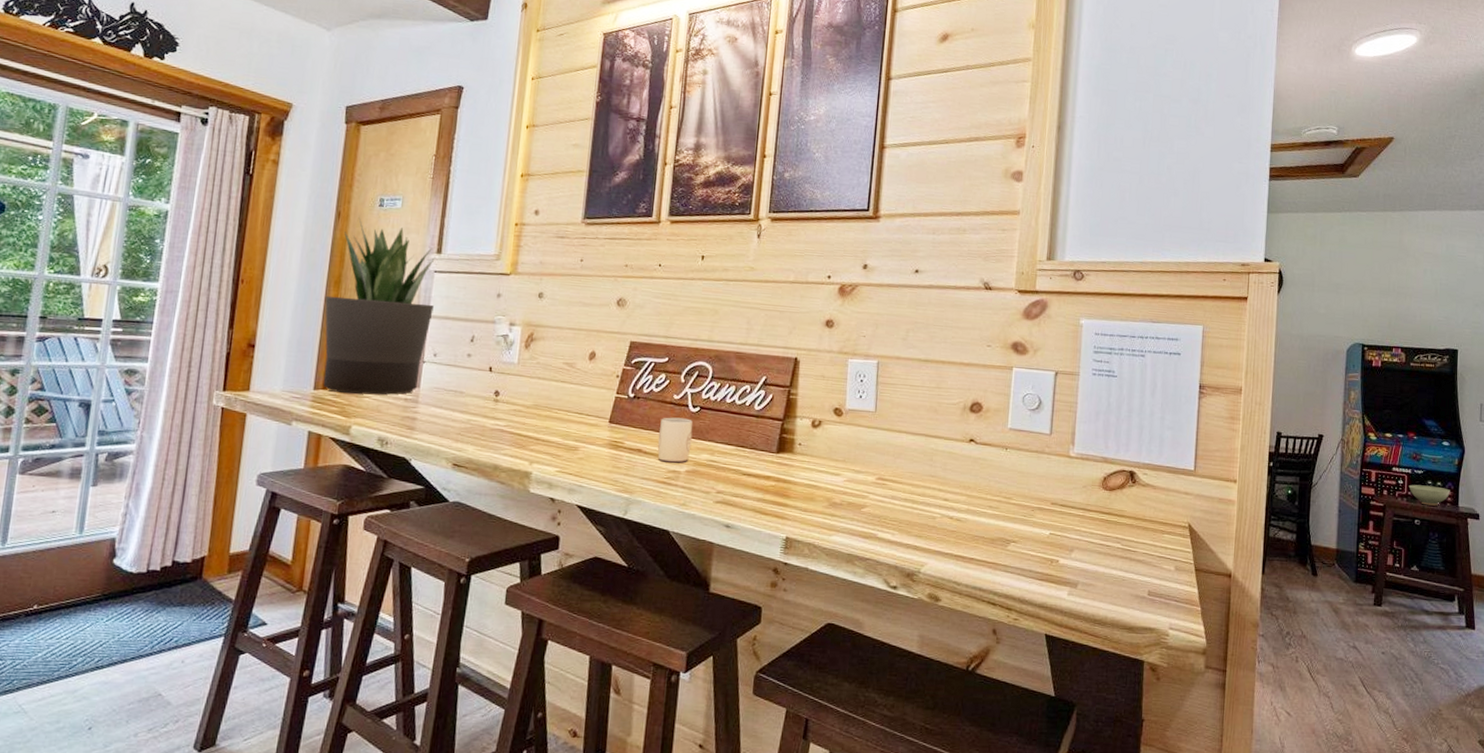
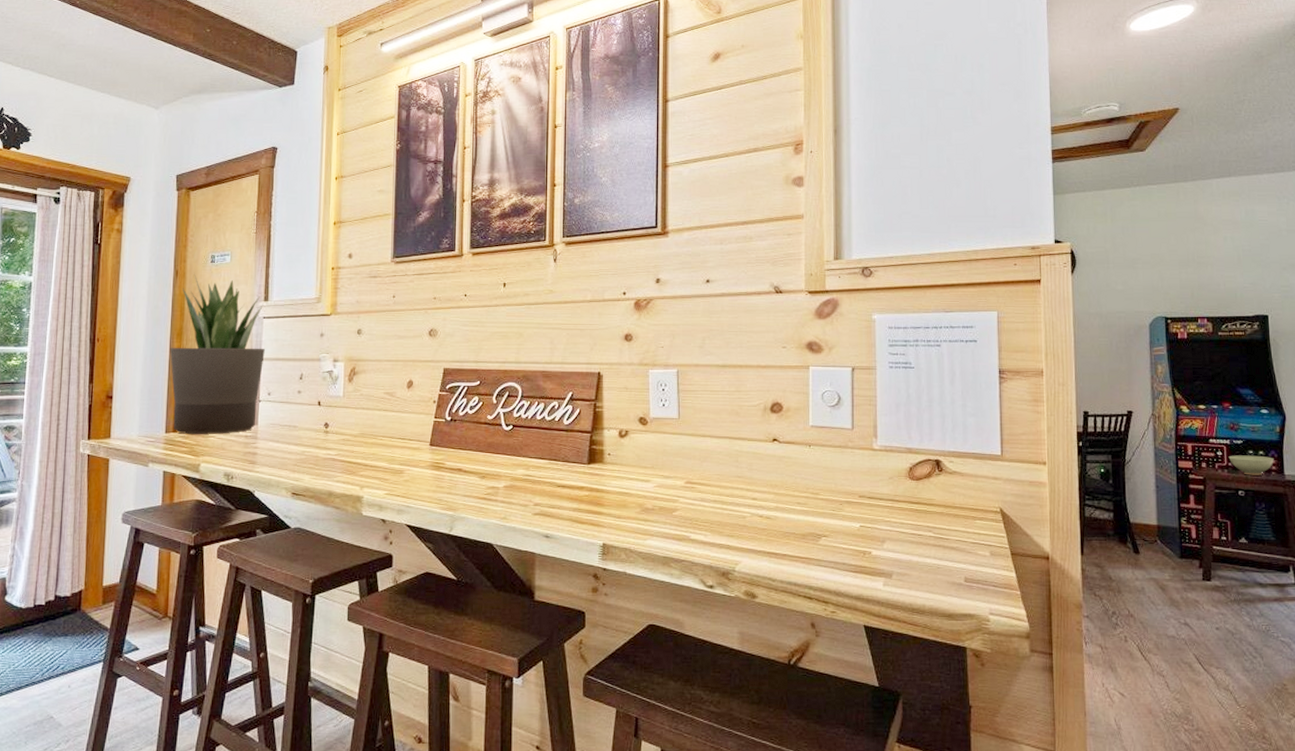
mug: present [657,417,693,463] -> none [476,437,508,479]

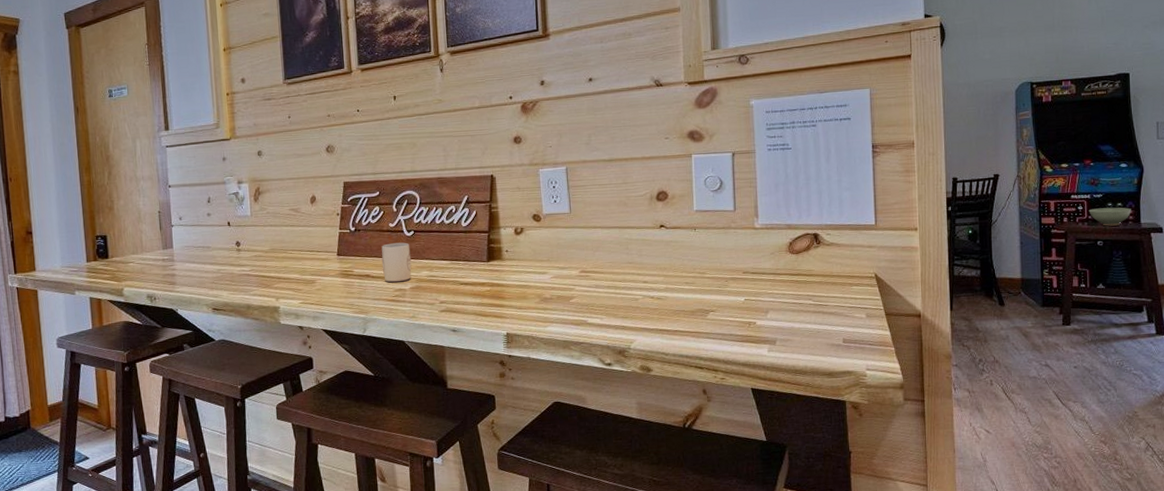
planter: present [169,273,265,434] -> none [80,108,172,262]
mug: none [476,437,508,479] -> present [381,242,412,283]

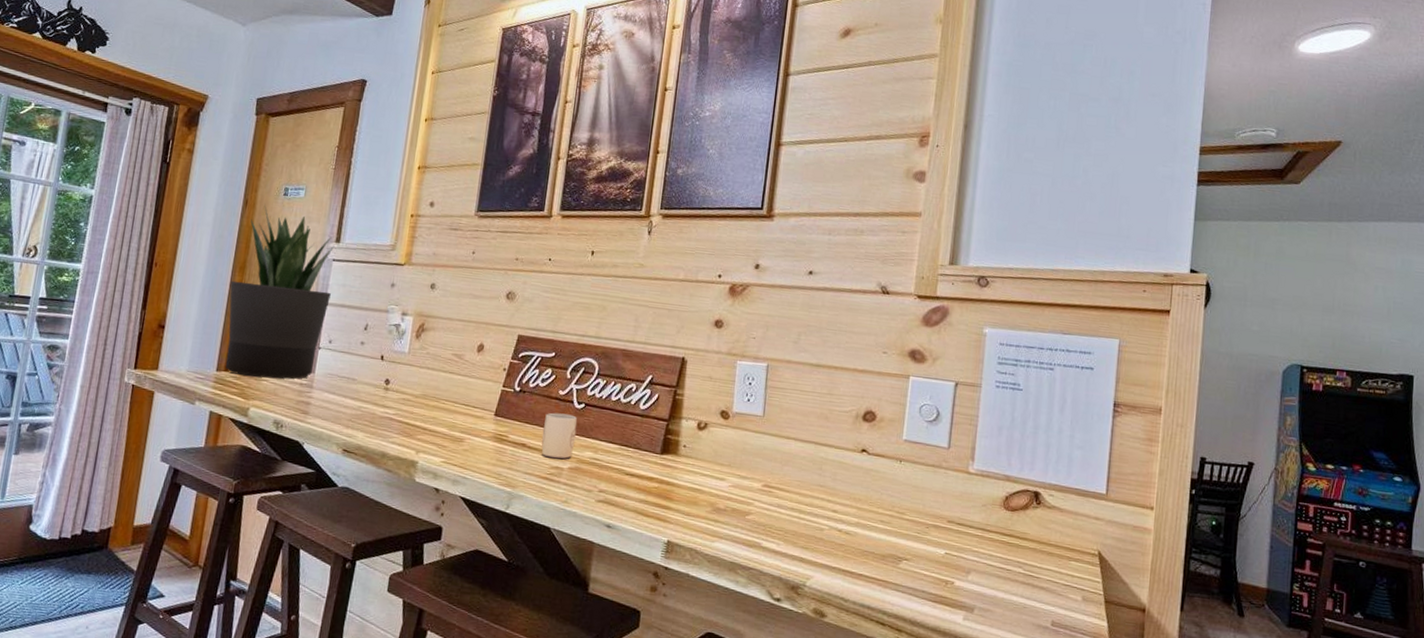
planter: none [80,108,172,262] -> present [225,205,334,379]
bowl: present [1088,207,1131,226] -> none [1352,522,1402,548]

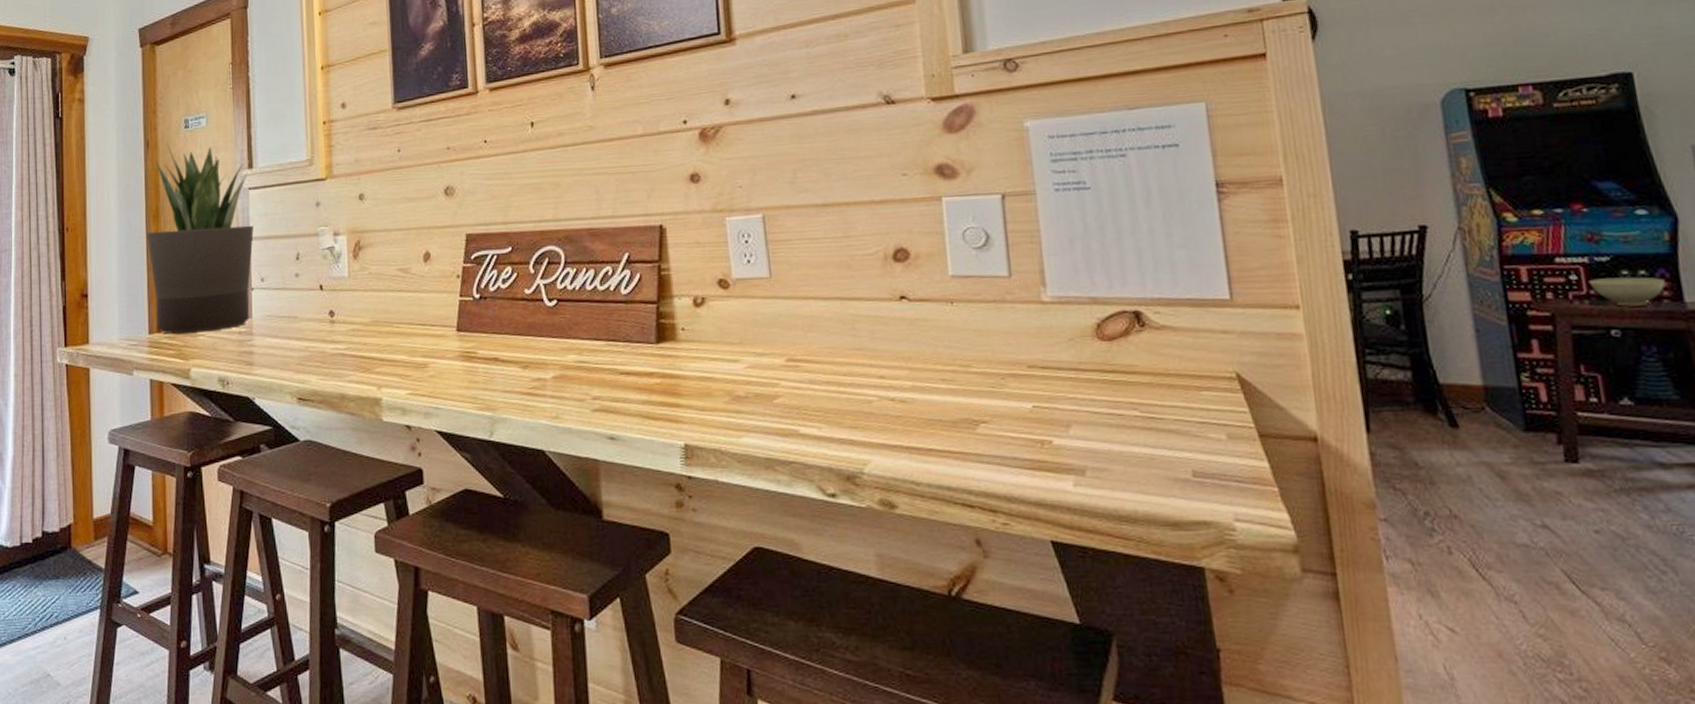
mug: present [541,412,578,460] -> none [513,315,555,370]
bowl: none [1352,522,1402,548] -> present [1588,276,1665,307]

